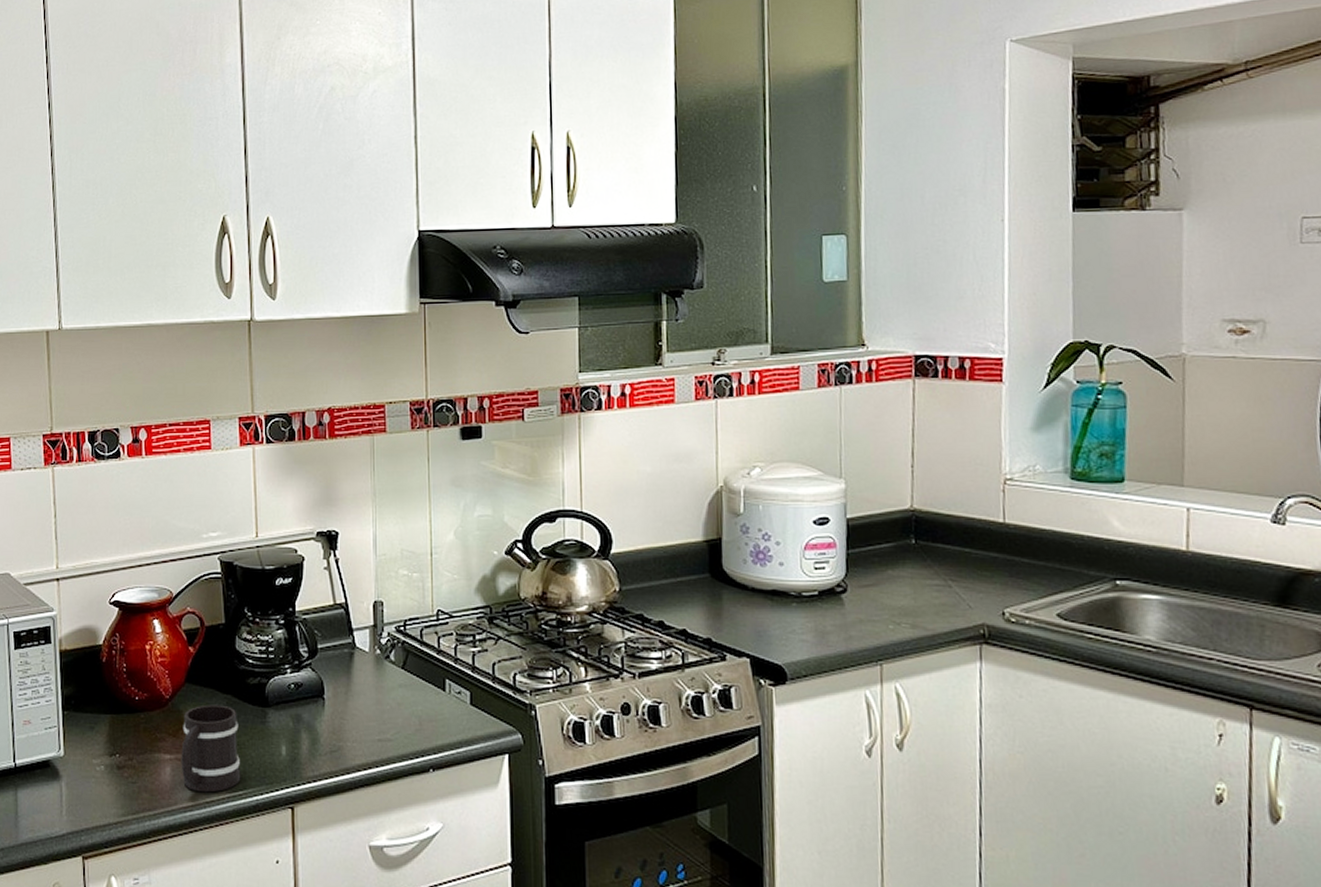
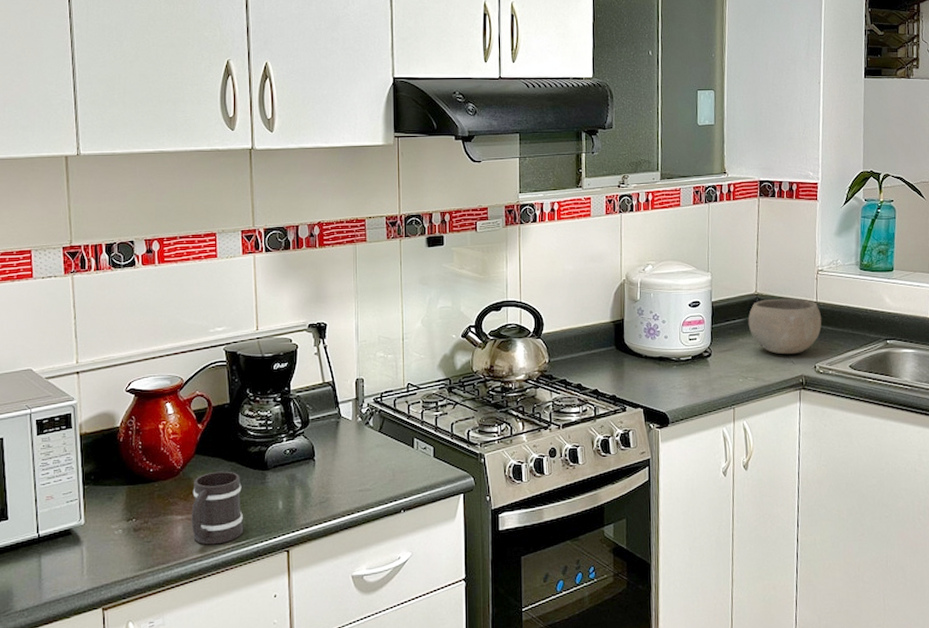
bowl: none [900,518,1013,595] -> present [748,299,822,355]

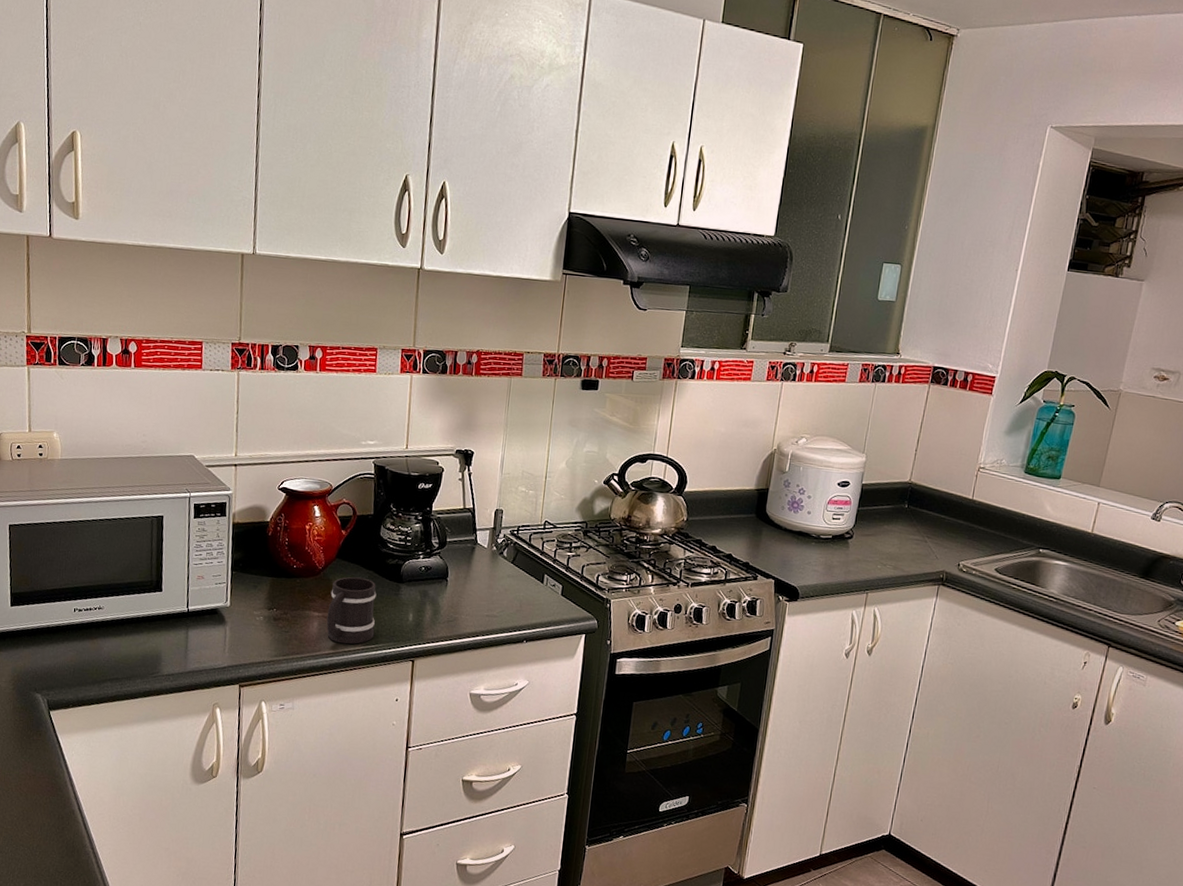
bowl: present [748,299,822,355] -> none [896,489,975,549]

